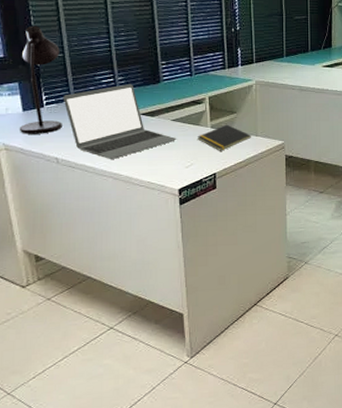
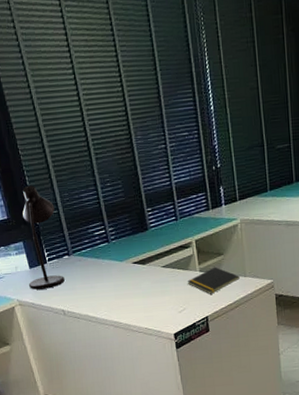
laptop: present [63,84,177,159] -> none [62,234,168,308]

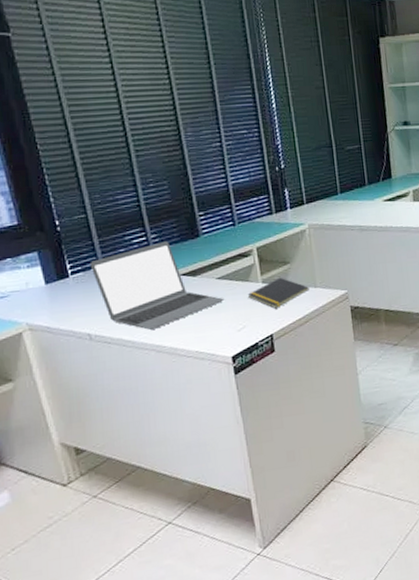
desk lamp: present [22,185,65,290] -> none [39,185,92,310]
laptop: none [62,234,168,308] -> present [90,241,225,330]

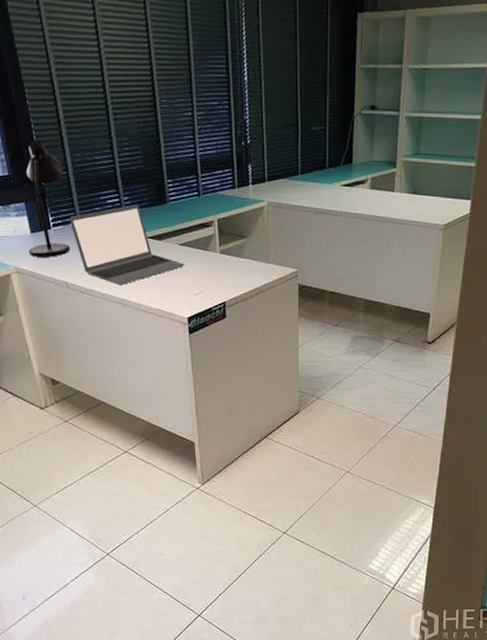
desk lamp: none [39,185,92,310] -> present [26,140,70,257]
notepad: present [247,277,309,309] -> none [205,249,262,279]

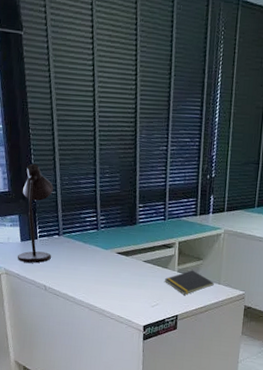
laptop: present [69,205,185,285] -> none [53,223,146,292]
notepad: none [205,249,262,279] -> present [164,270,214,295]

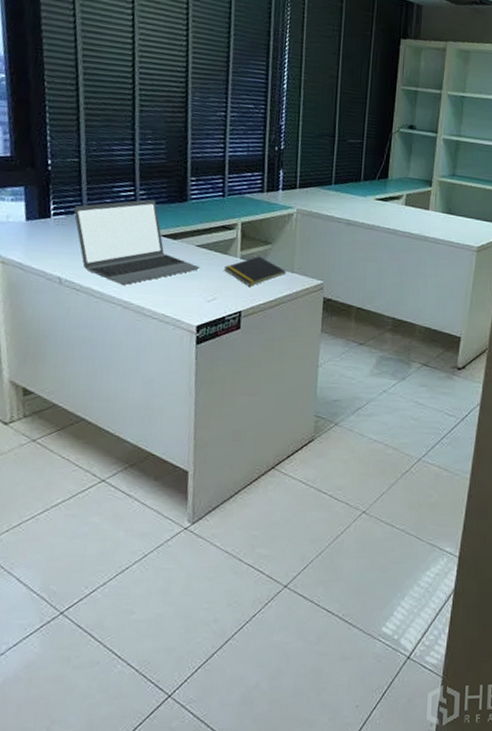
desk lamp: present [17,163,54,263] -> none [19,123,76,249]
laptop: none [53,223,146,292] -> present [73,199,200,285]

